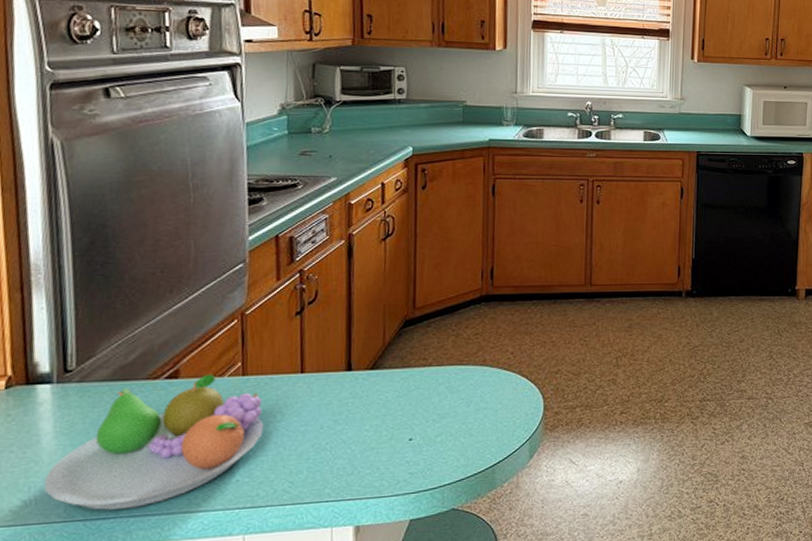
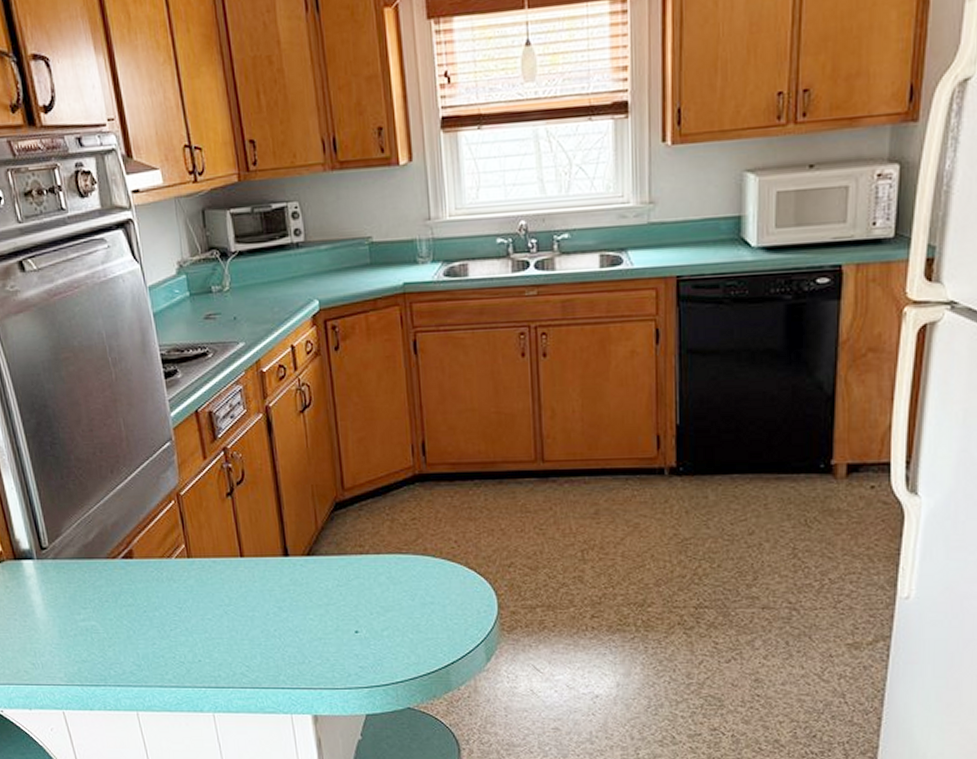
fruit bowl: present [43,374,264,510] -> none [44,555,215,678]

